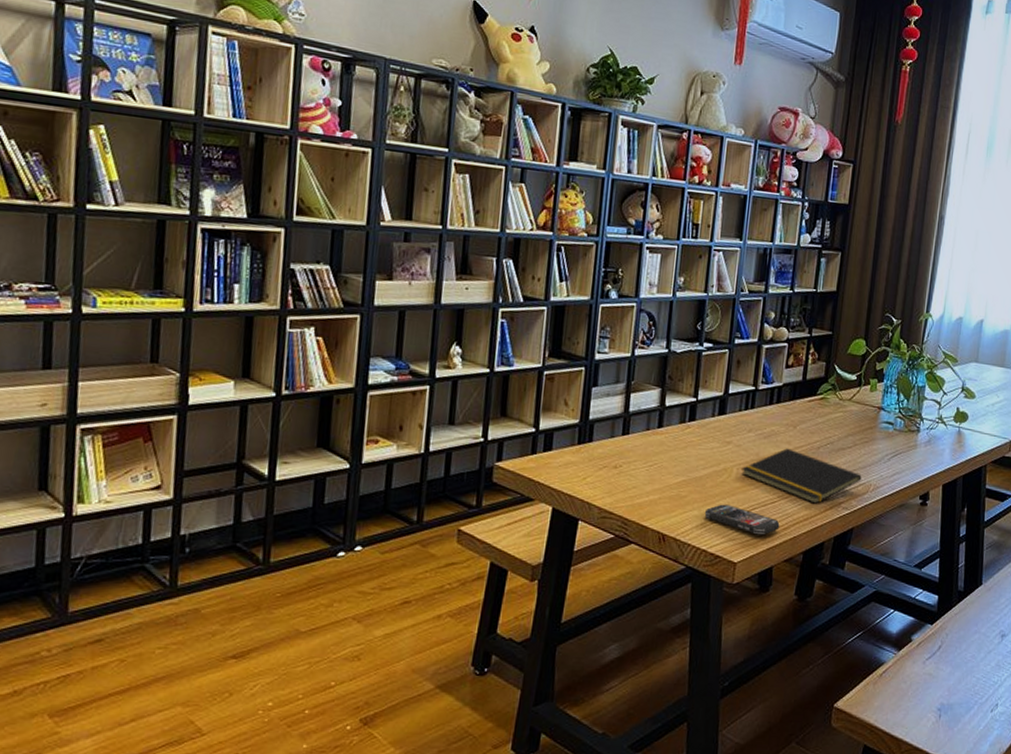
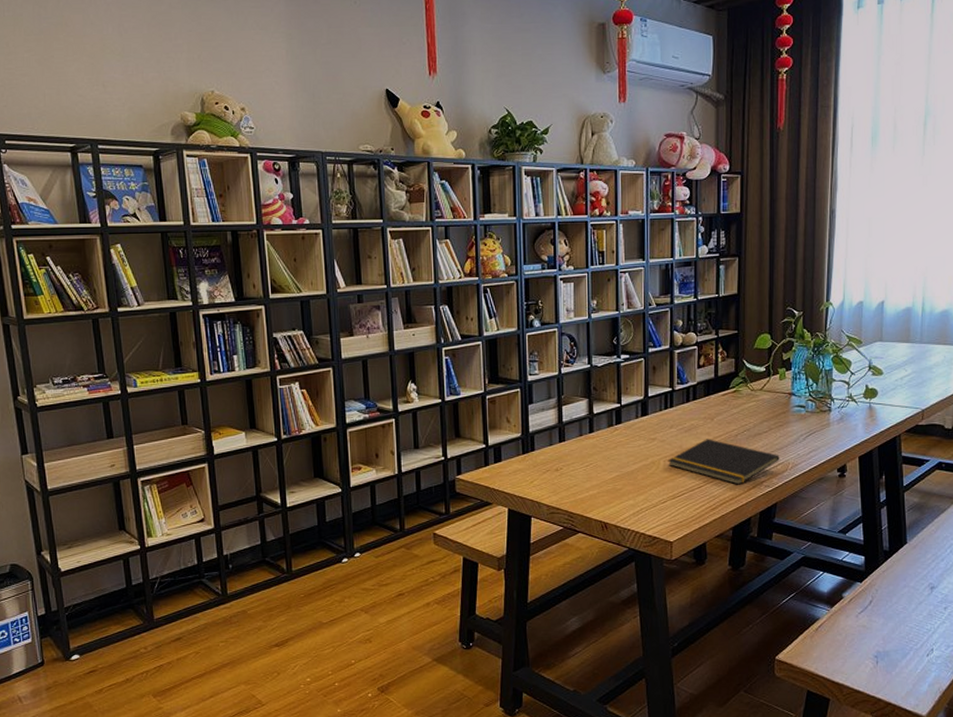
smartphone: present [704,504,780,536] -> none [639,492,708,517]

